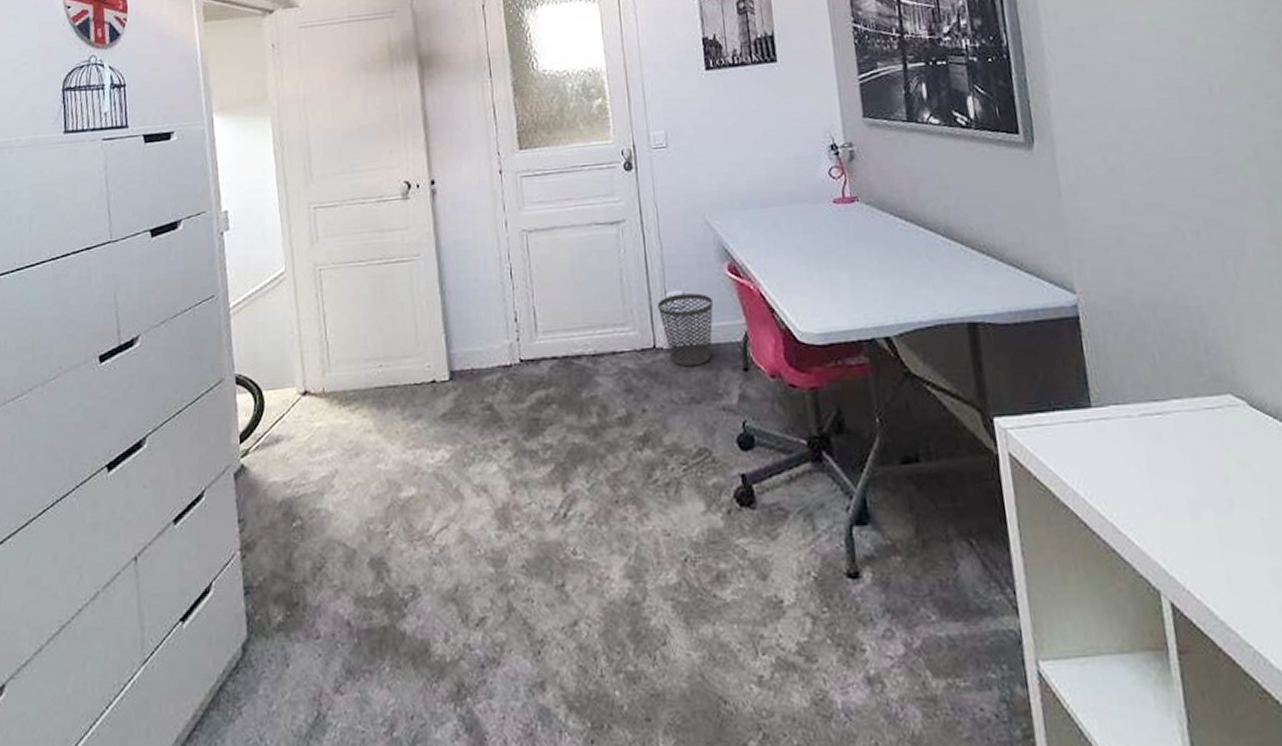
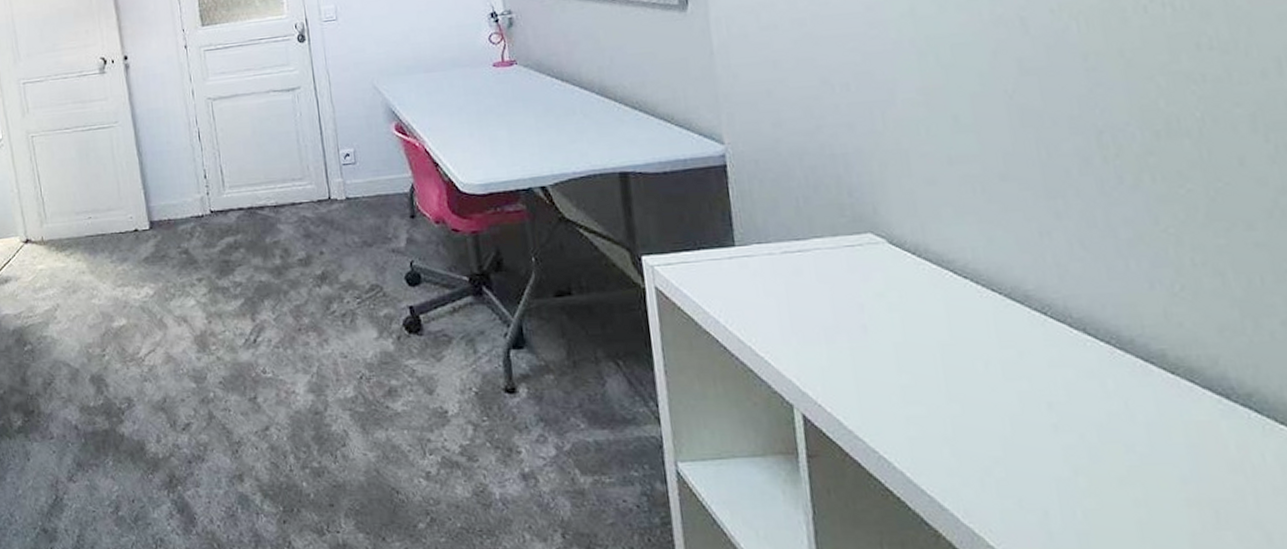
wastebasket: present [658,293,714,367] -> none [332,150,382,215]

